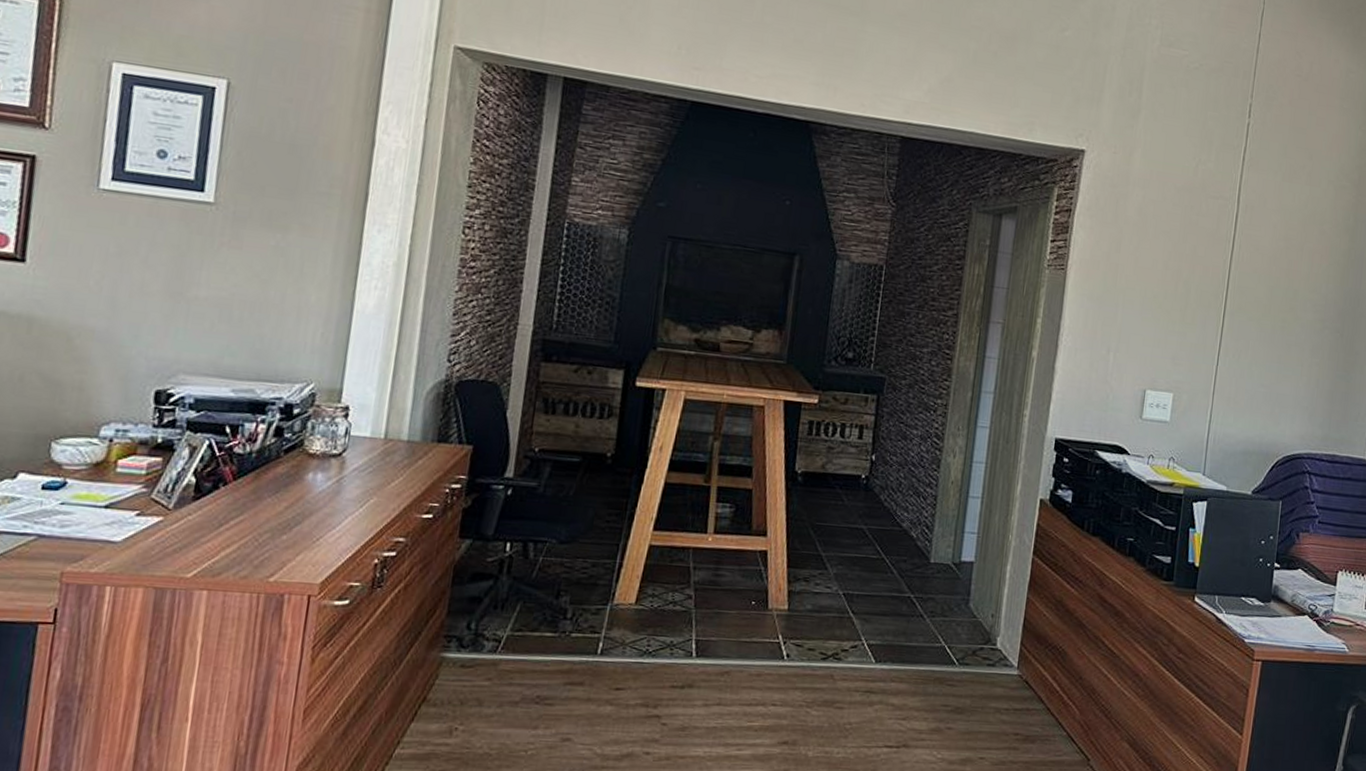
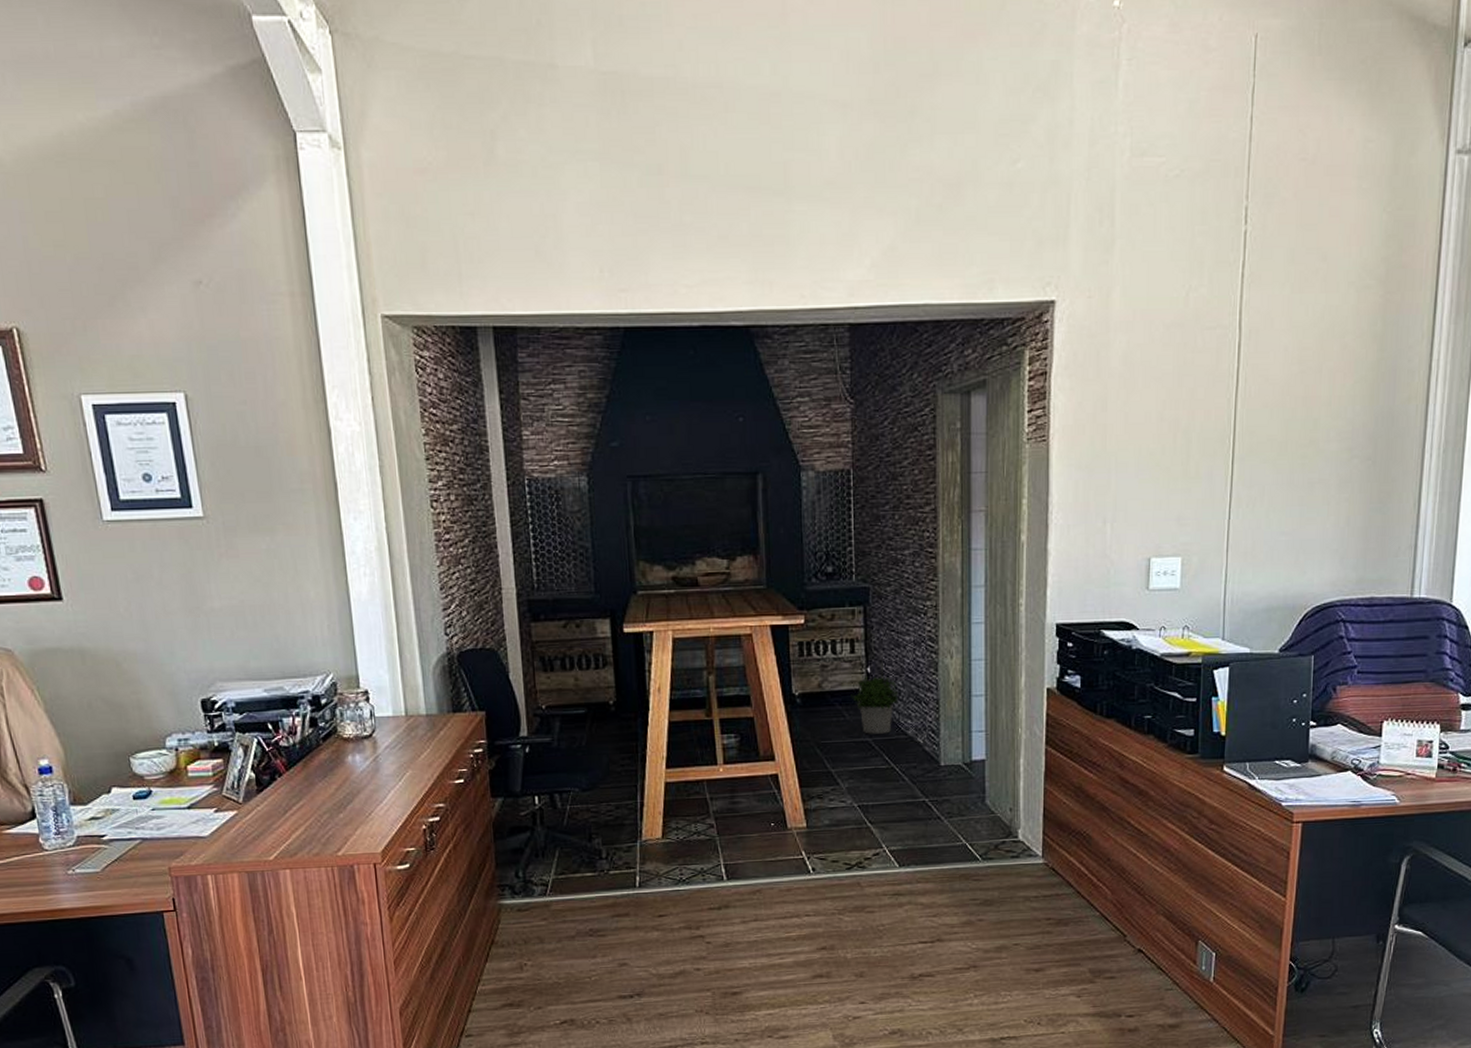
potted plant: none [852,462,899,524] -> present [851,675,898,734]

